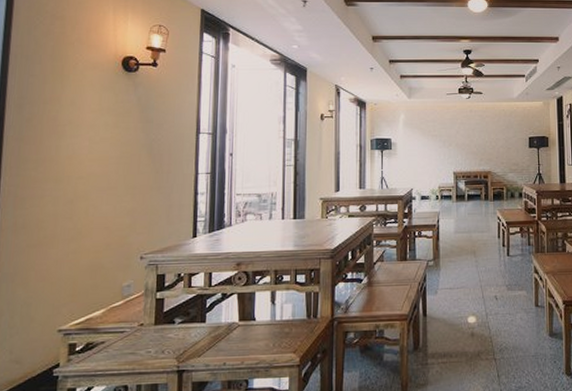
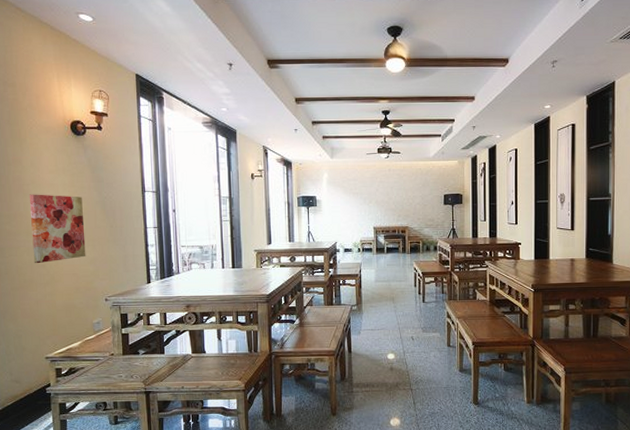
wall art: none [59,136,126,216] -> present [29,194,86,264]

